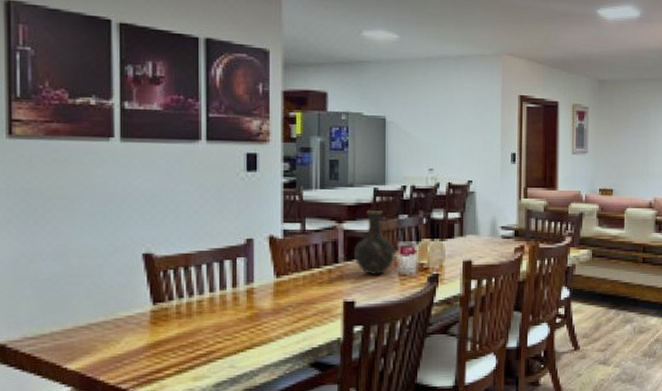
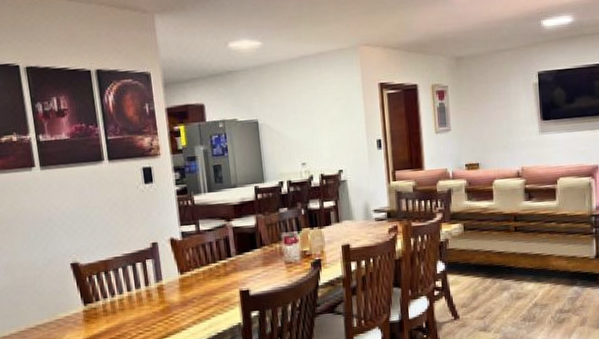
vase: present [354,209,395,276] -> none [243,206,281,266]

